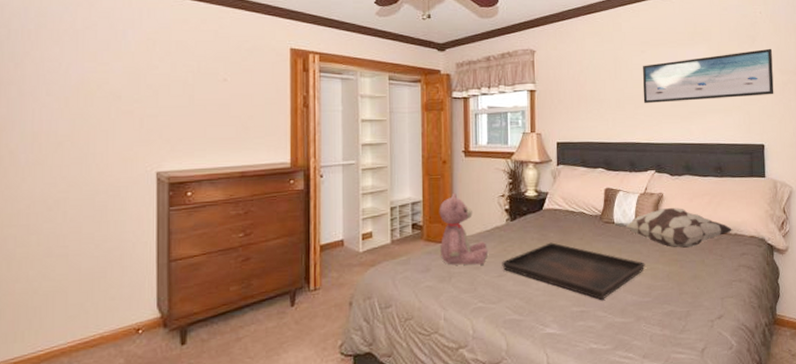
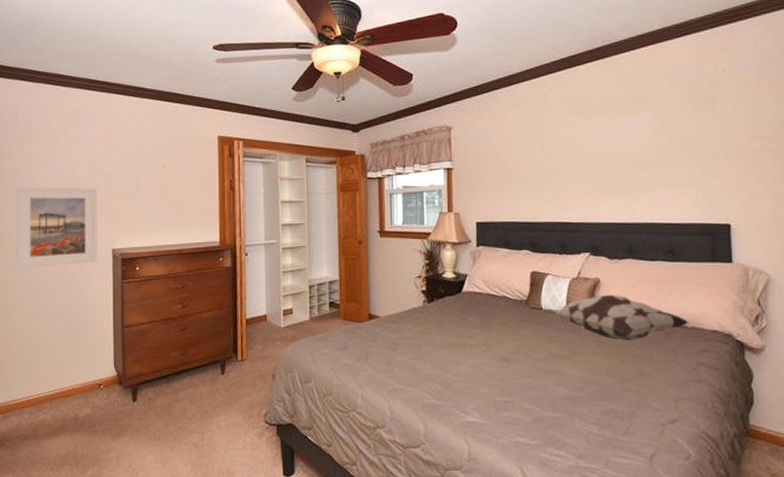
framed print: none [21,98,138,198] -> present [15,186,98,269]
teddy bear: present [439,193,488,266] -> none [355,273,404,346]
serving tray: present [502,242,646,300] -> none [419,327,580,391]
wall art: present [642,48,774,104] -> none [573,111,743,180]

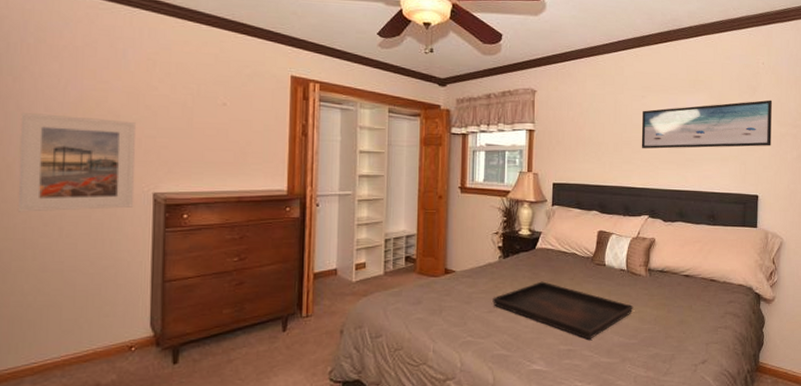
serving tray: none [419,327,580,391] -> present [492,281,634,340]
decorative pillow: present [542,294,690,340] -> none [606,252,722,293]
wall art: none [573,111,743,180] -> present [641,99,772,149]

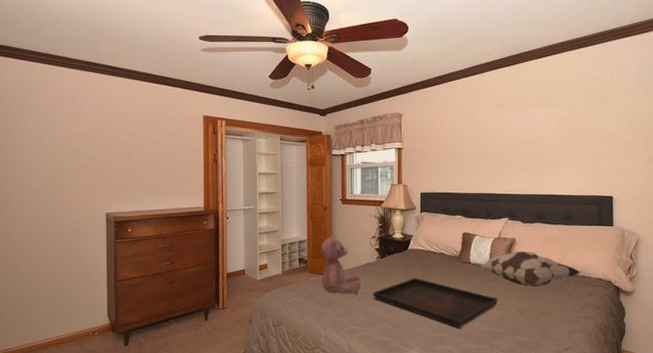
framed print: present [17,113,136,212] -> none [13,156,93,231]
teddy bear: none [432,229,479,300] -> present [320,234,361,294]
decorative pillow: none [606,252,722,293] -> present [471,250,581,287]
wall art: present [641,99,772,149] -> none [498,108,624,160]

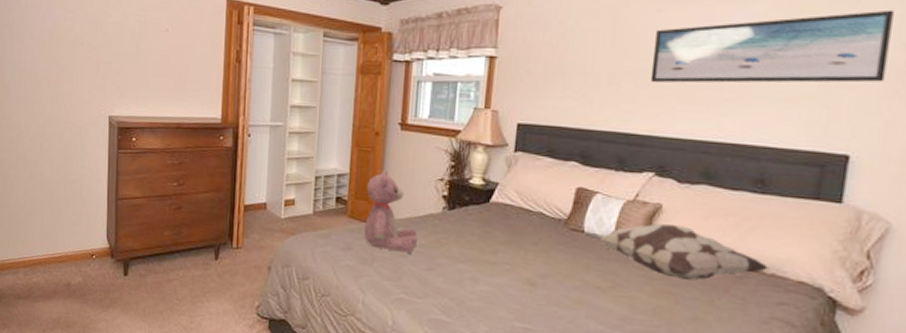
serving tray: present [373,278,499,328] -> none [432,242,622,321]
wall art: none [498,108,624,160] -> present [650,9,894,83]

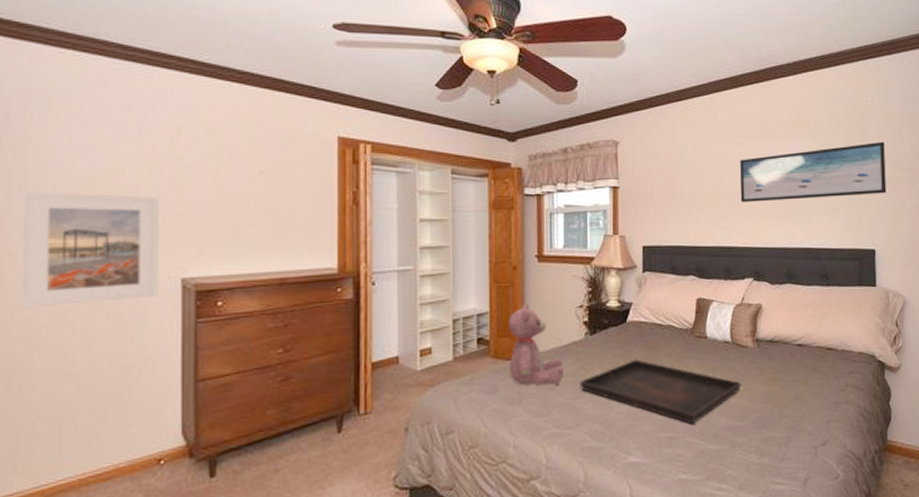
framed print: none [12,41,96,129] -> present [21,192,160,308]
serving tray: none [432,242,622,321] -> present [580,359,742,424]
decorative pillow: present [584,223,770,281] -> none [707,319,840,366]

